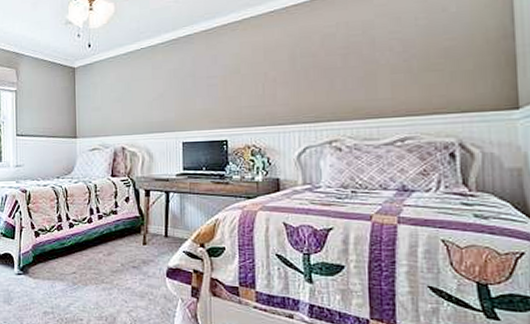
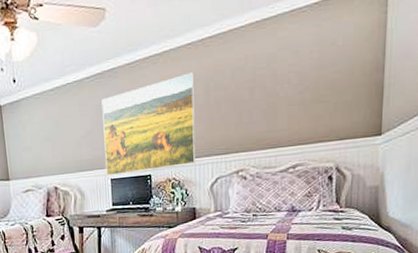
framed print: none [176,39,280,140] -> present [101,72,196,177]

